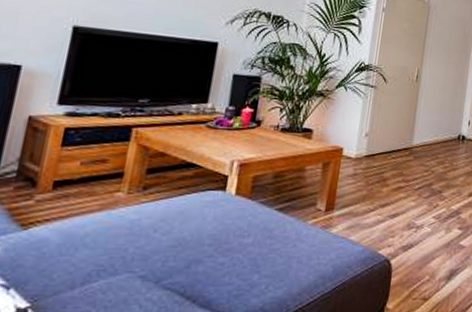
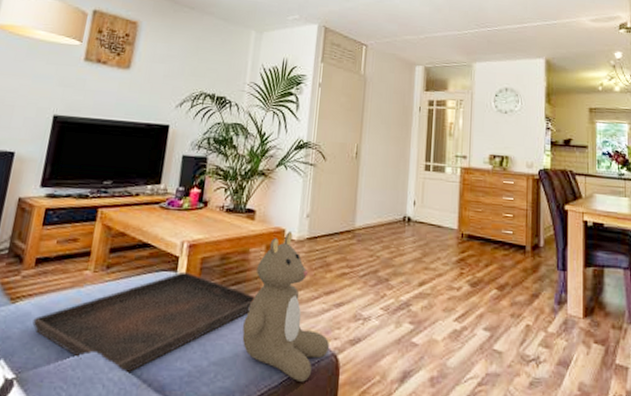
serving tray: none [51,190,310,294] -> present [32,271,255,375]
teddy bear: none [295,149,383,286] -> present [242,230,329,382]

